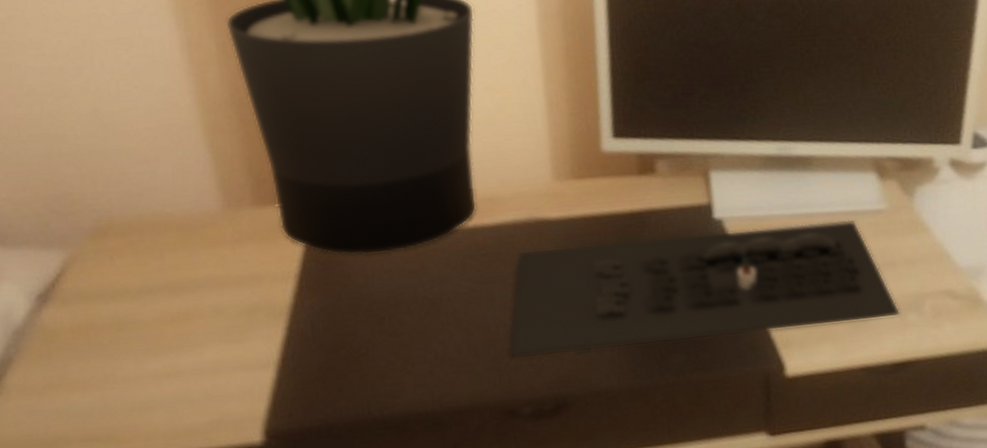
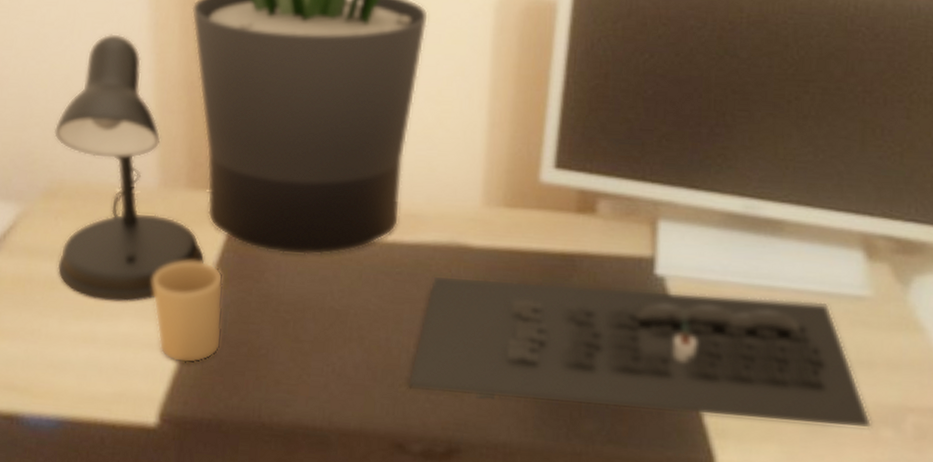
desk lamp: none [90,58,286,332] -> present [53,34,205,302]
mug: none [233,274,318,378] -> present [152,261,224,364]

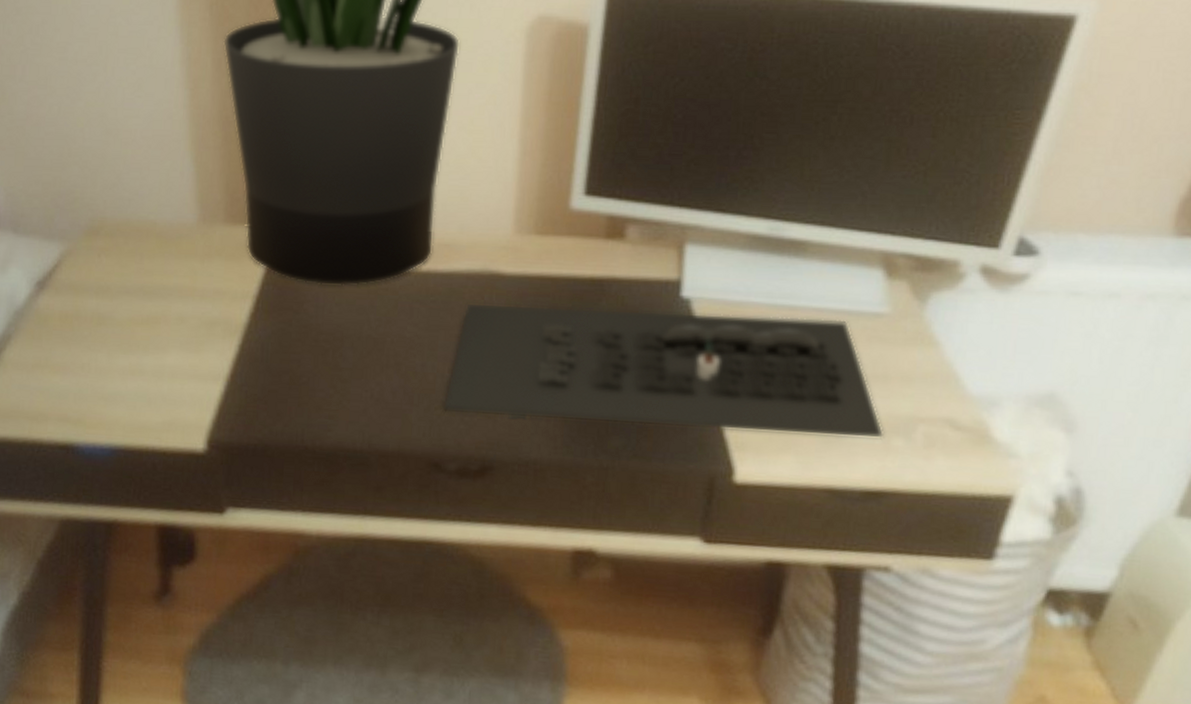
desk lamp: present [53,34,205,302] -> none [92,69,246,335]
mug: present [152,261,224,364] -> none [195,294,265,393]

